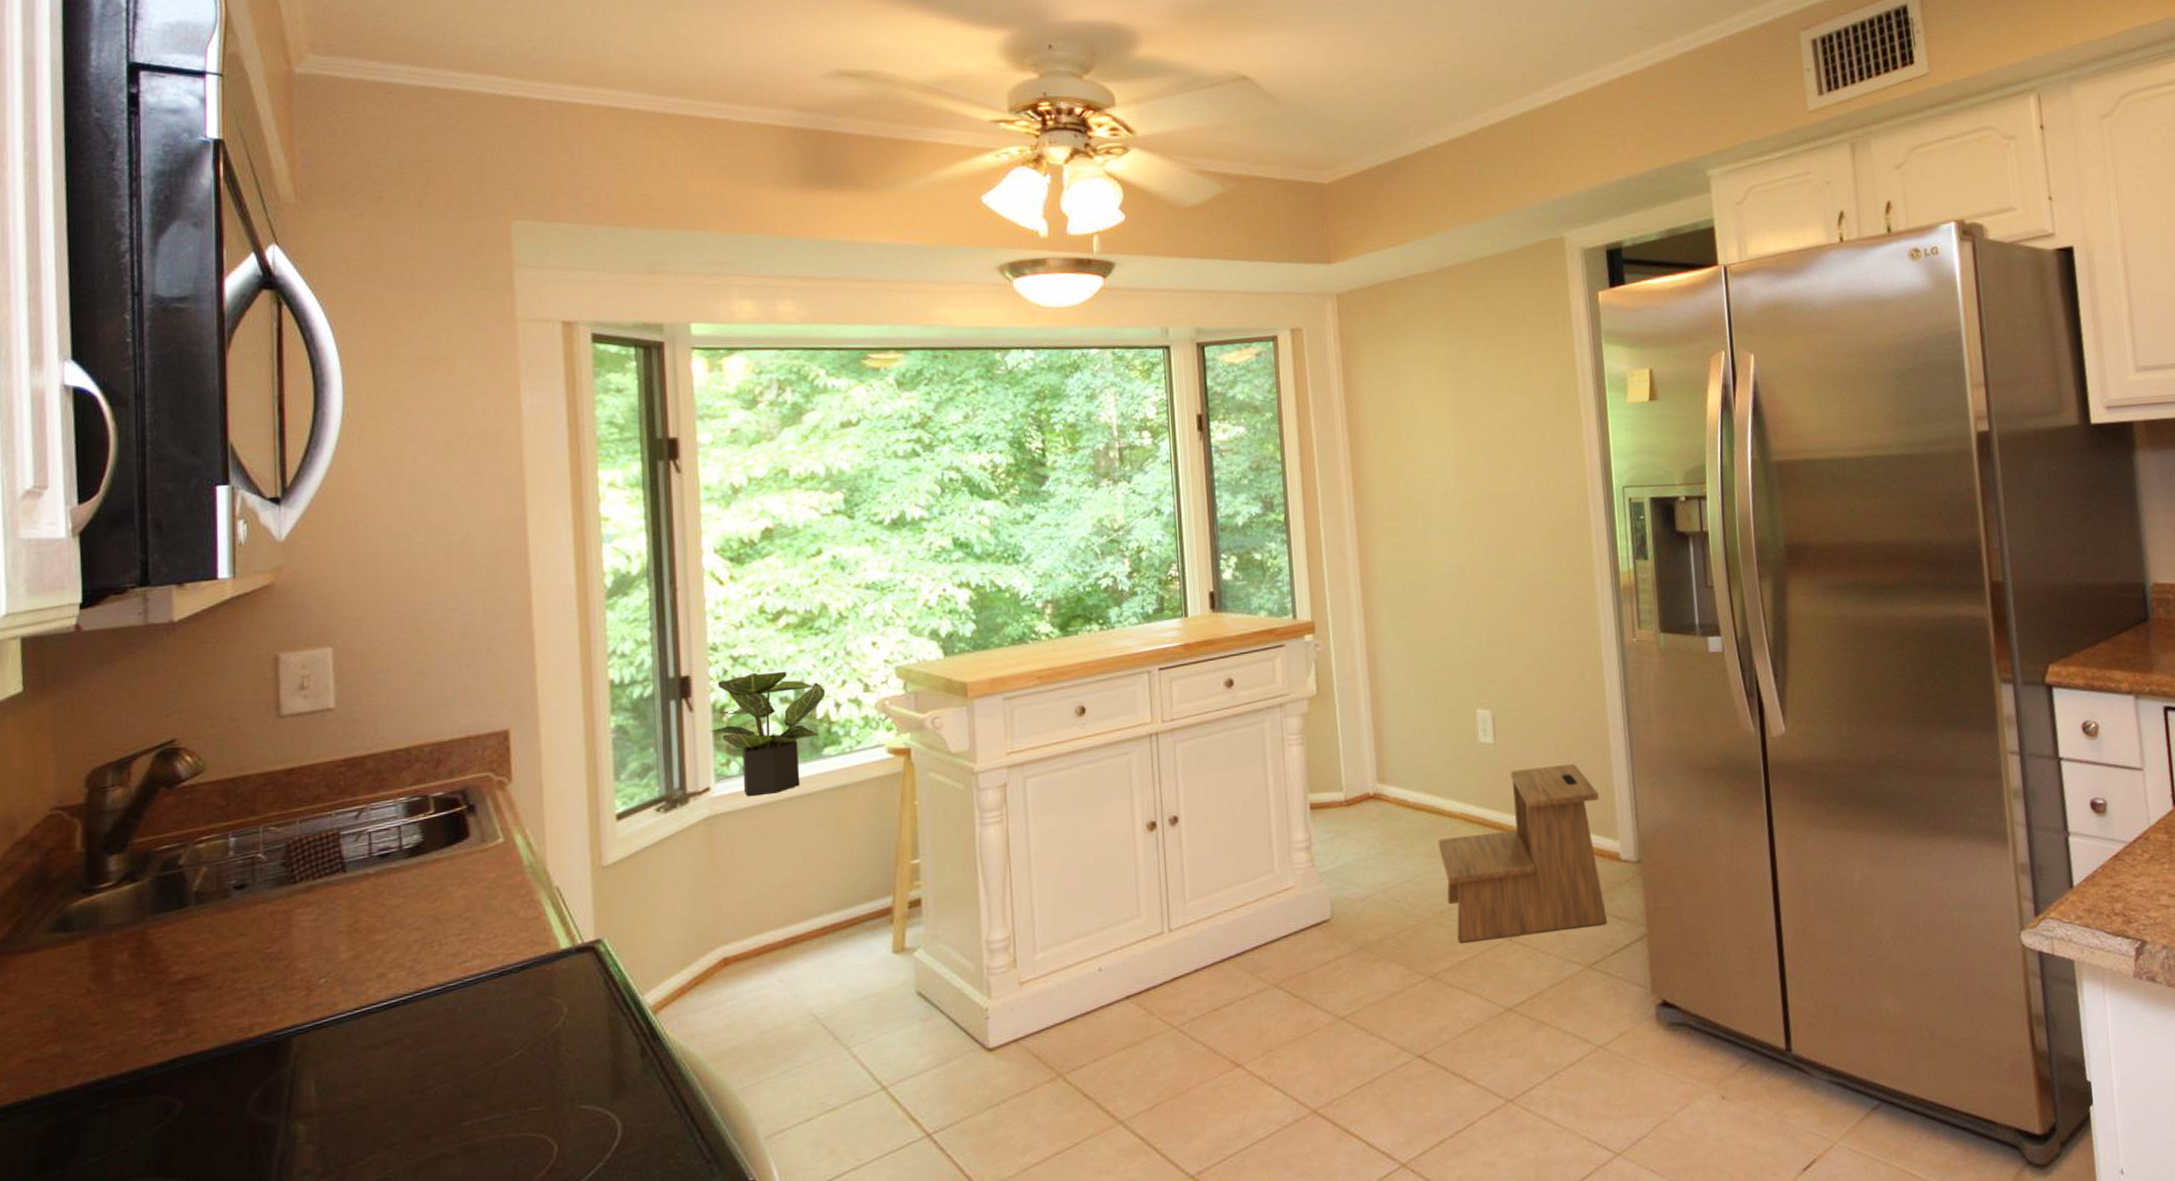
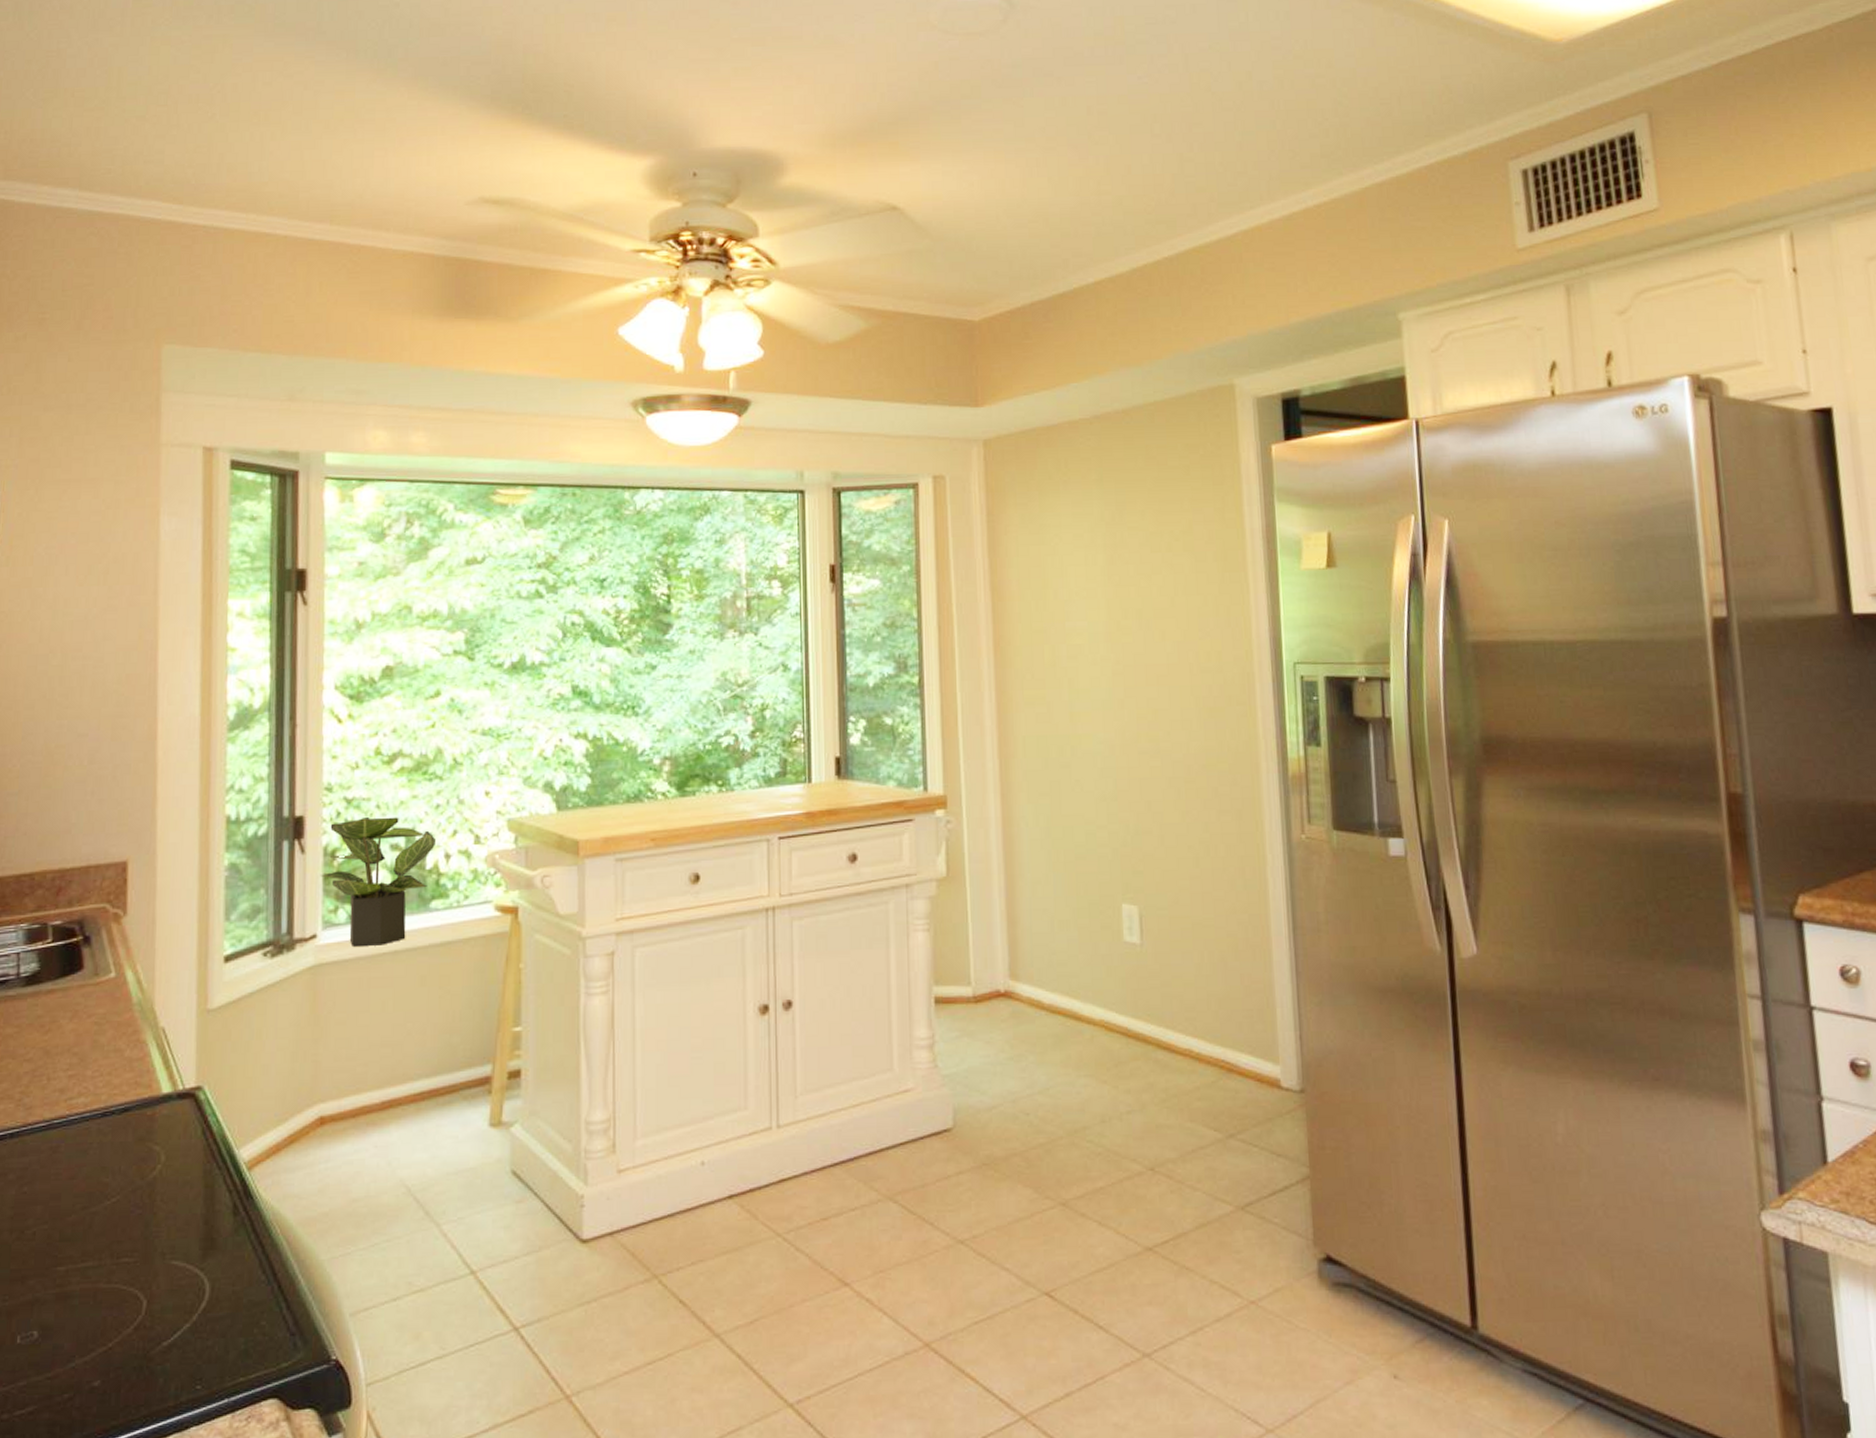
step stool: present [1438,763,1607,943] -> none [1074,972,1263,1168]

